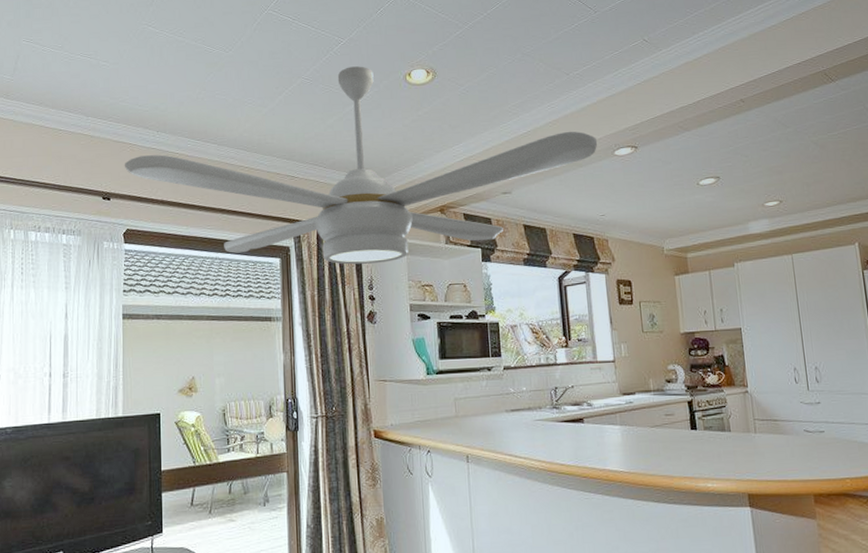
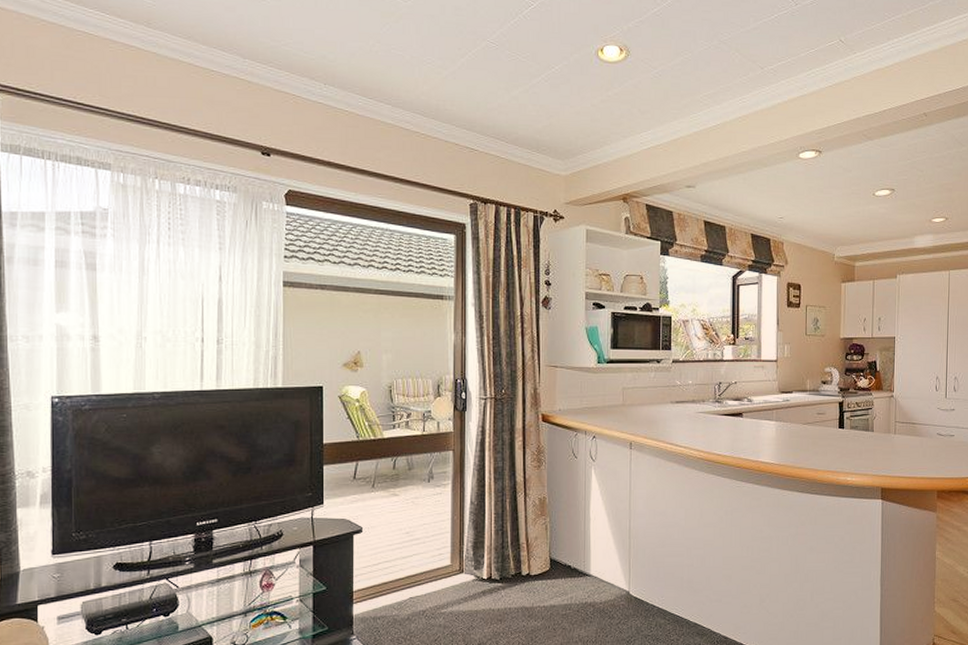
ceiling fan: present [124,66,598,265] -> none [286,34,784,248]

